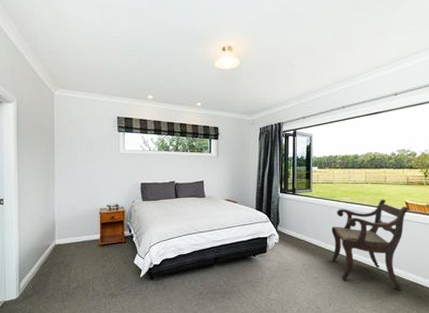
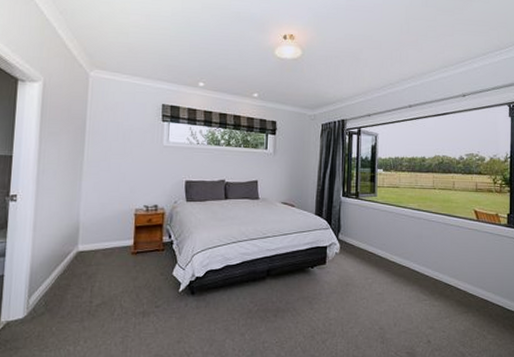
armchair: present [331,199,409,290] -> none [396,206,478,308]

